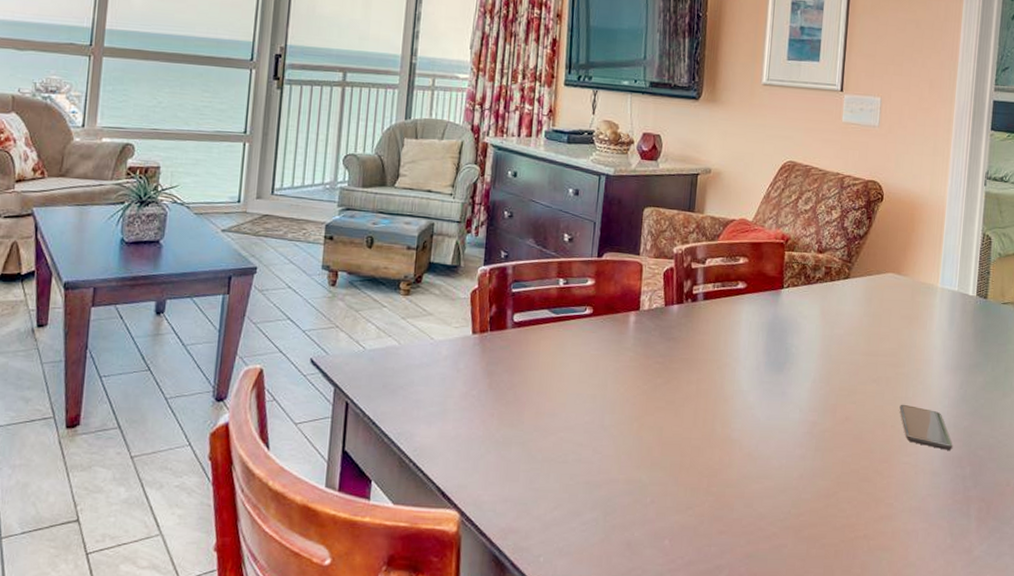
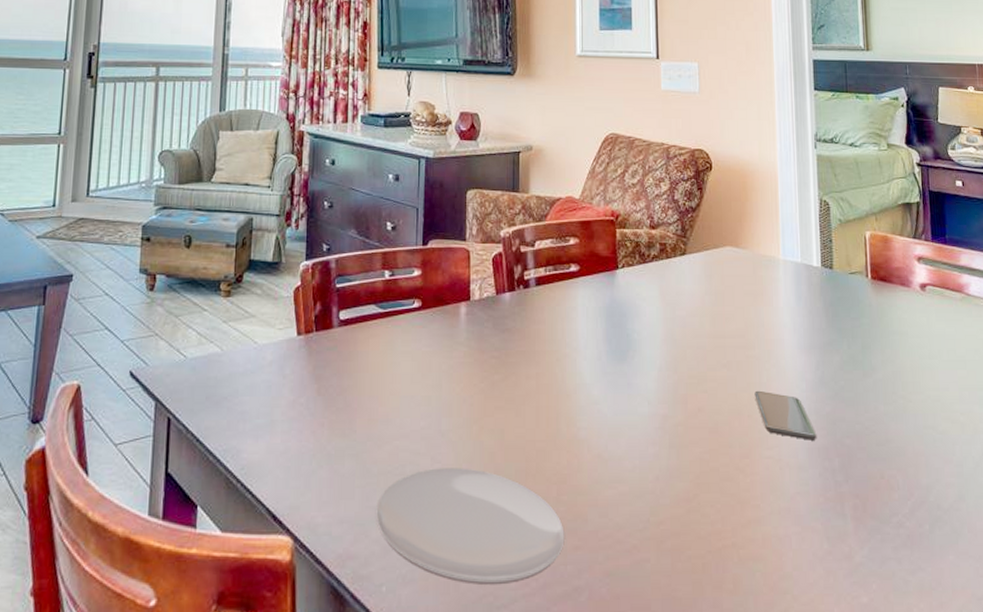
plate: none [538,458,712,561] -> present [376,468,565,586]

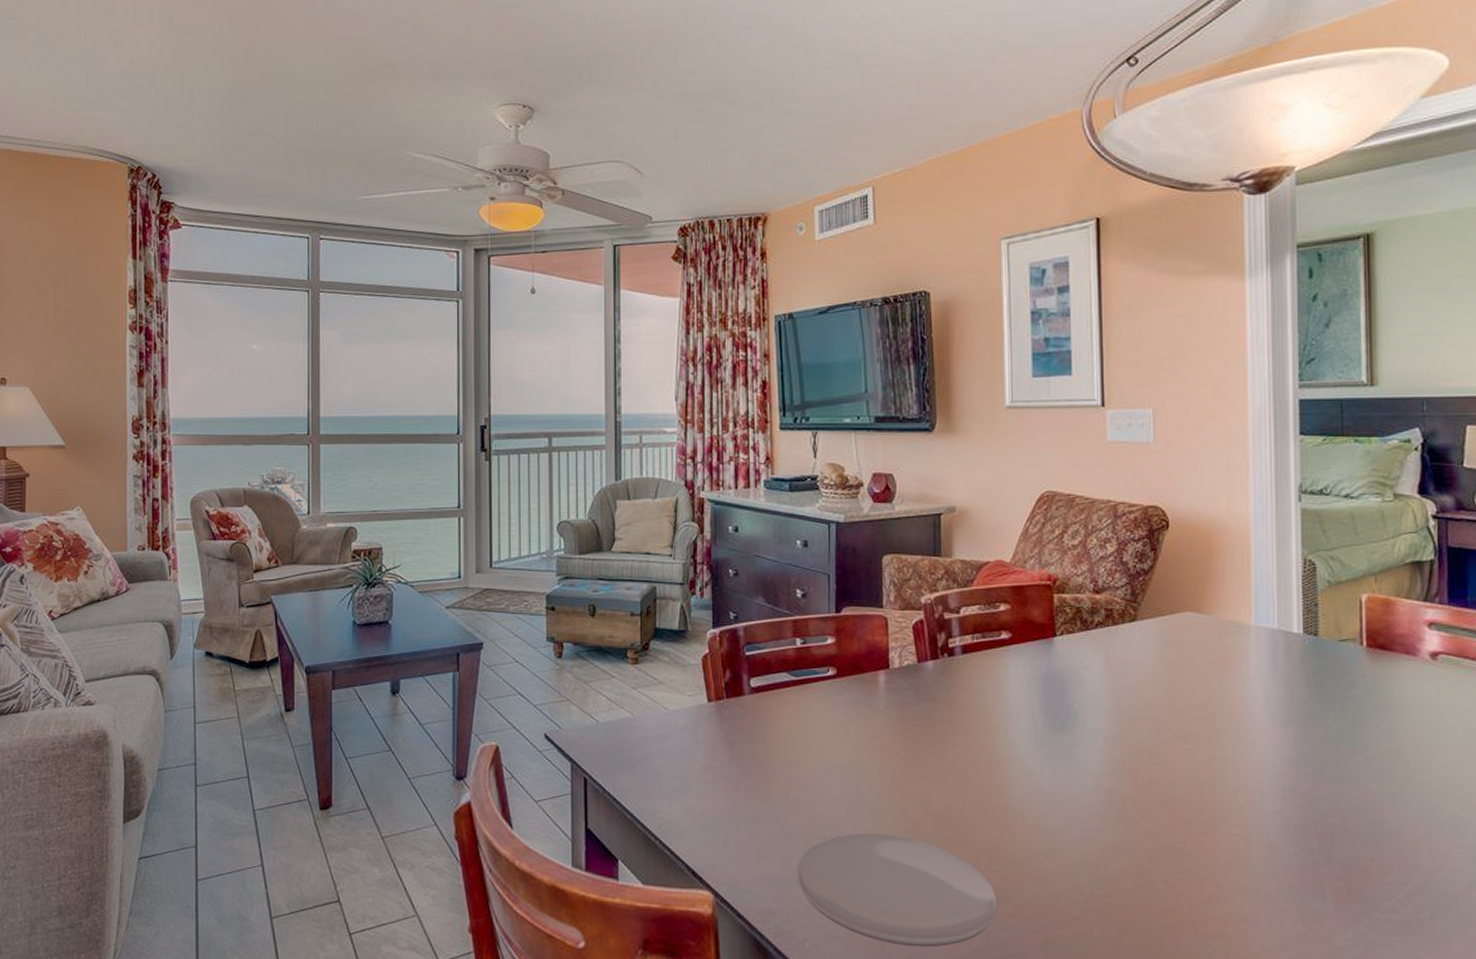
smartphone: present [754,390,817,440] -> none [1217,765,1293,819]

